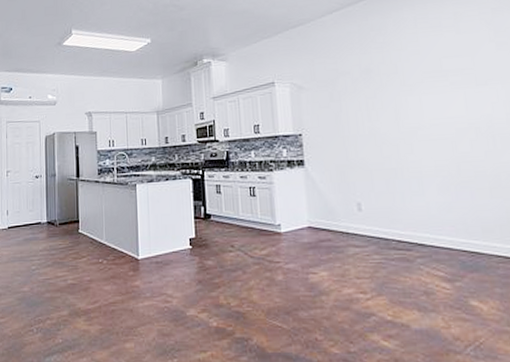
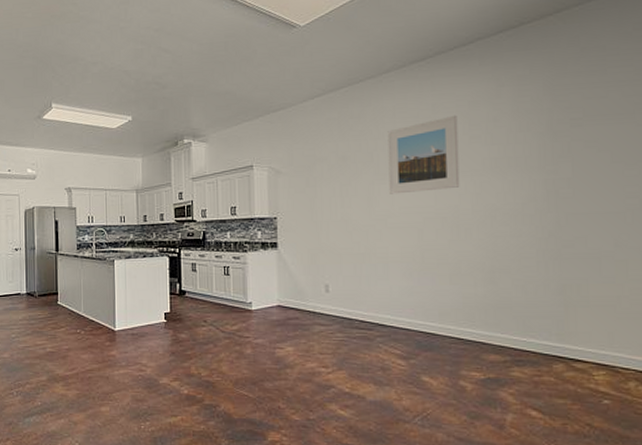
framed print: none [410,22,491,106] -> present [387,115,460,194]

